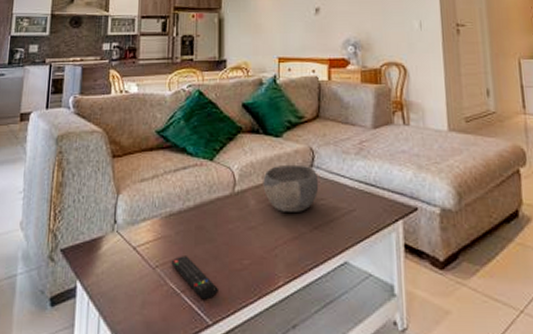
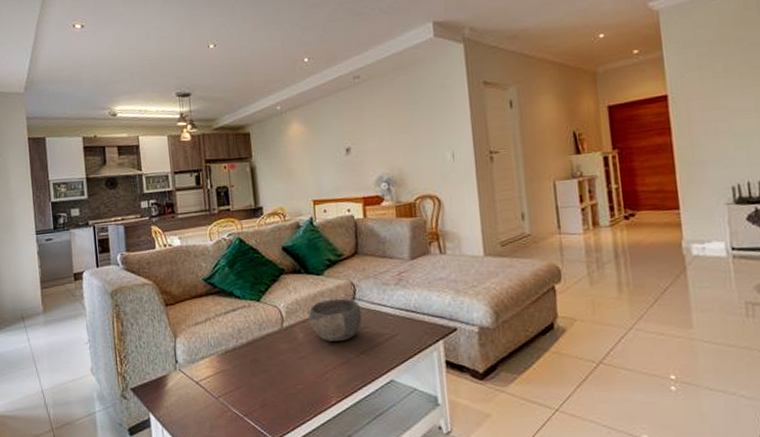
remote control: present [171,256,218,300] -> none [232,385,277,421]

